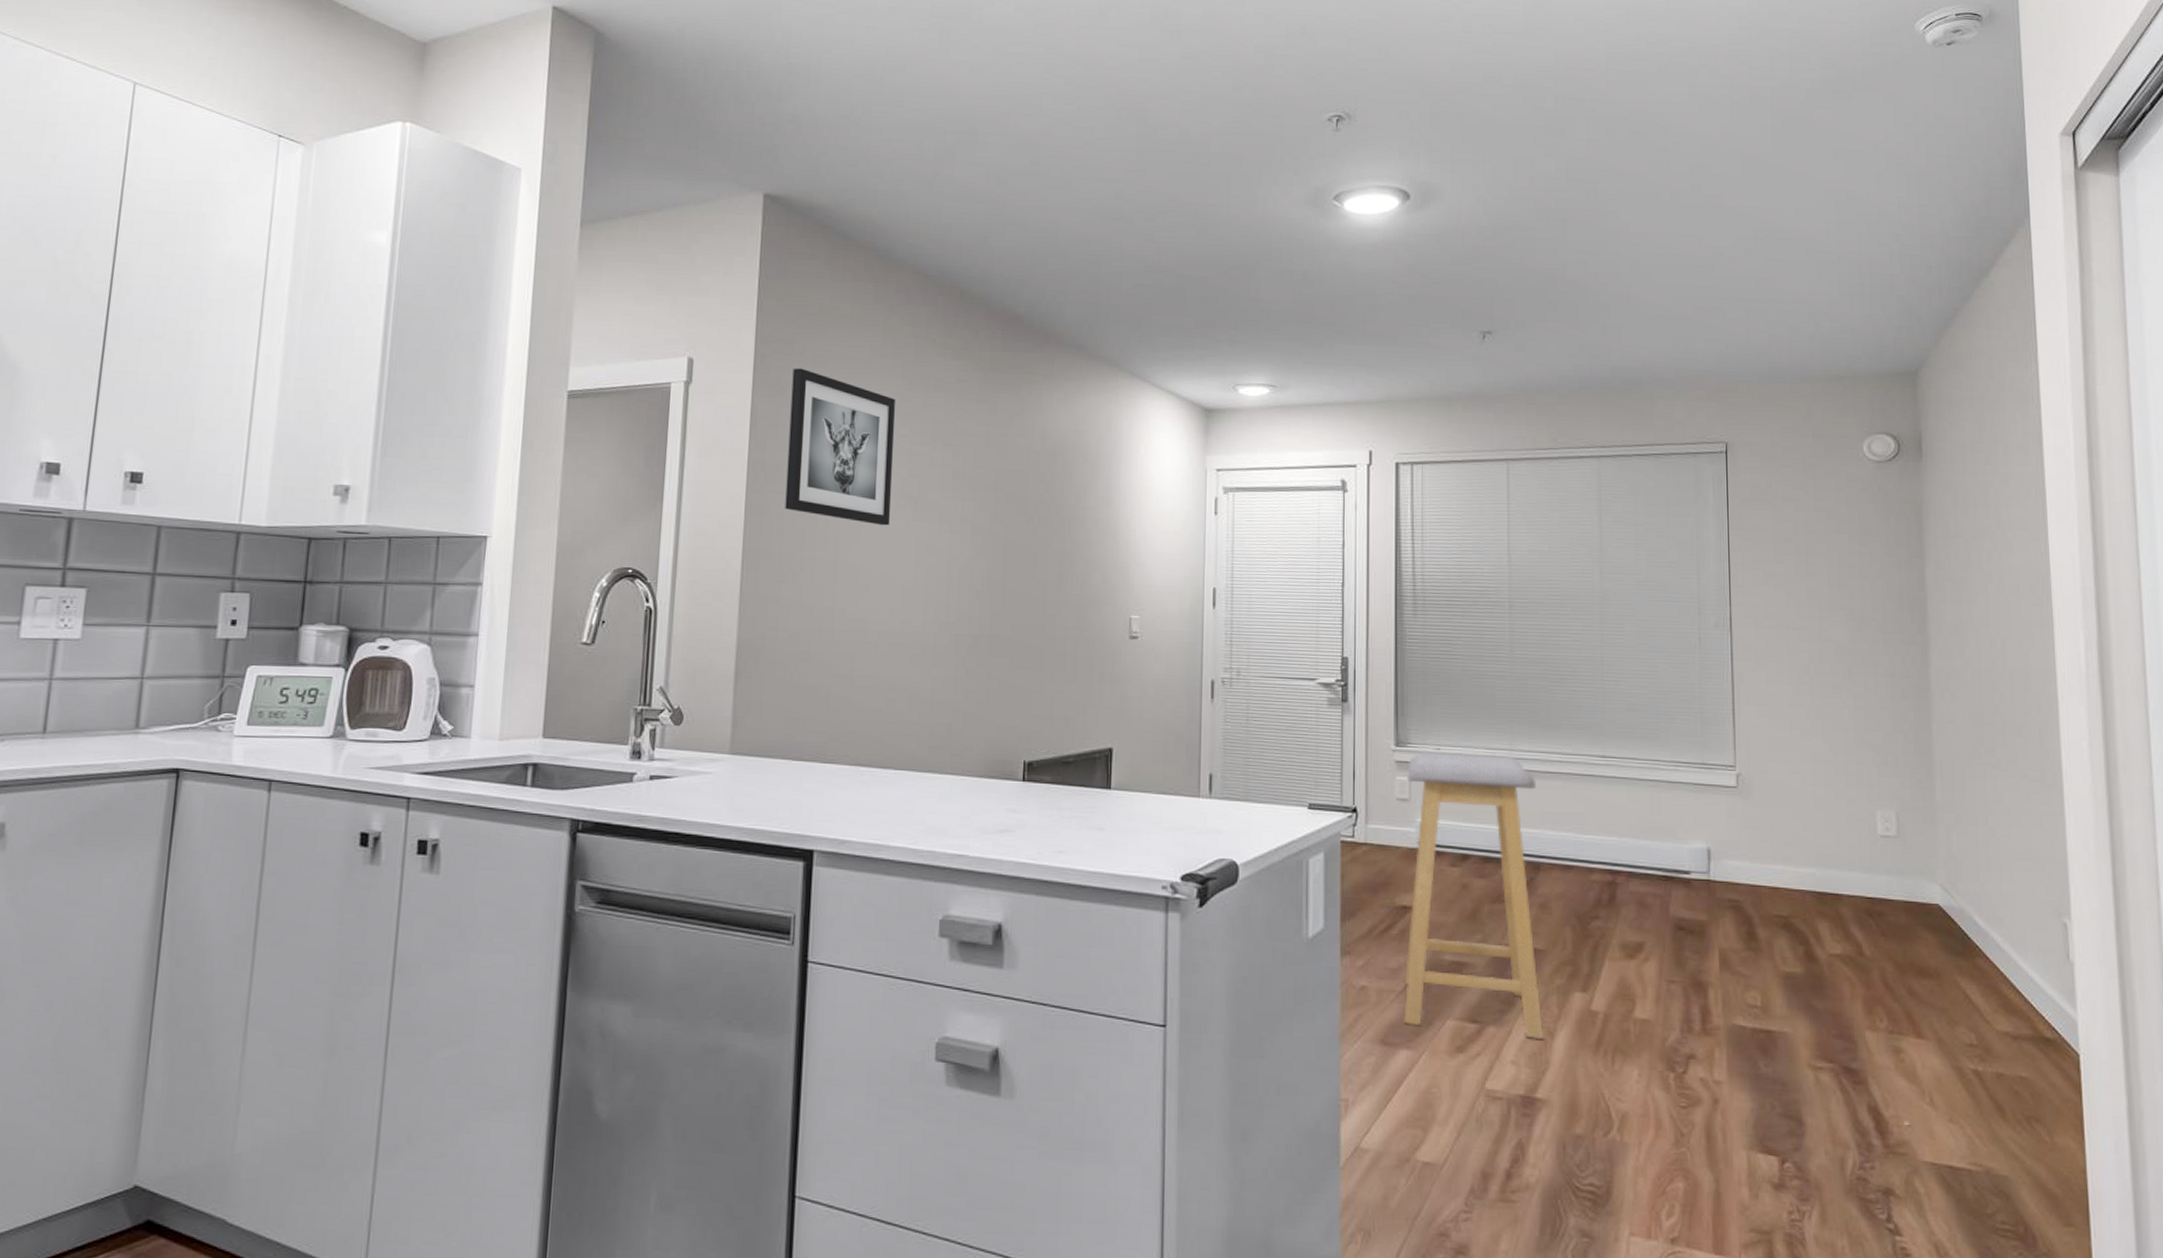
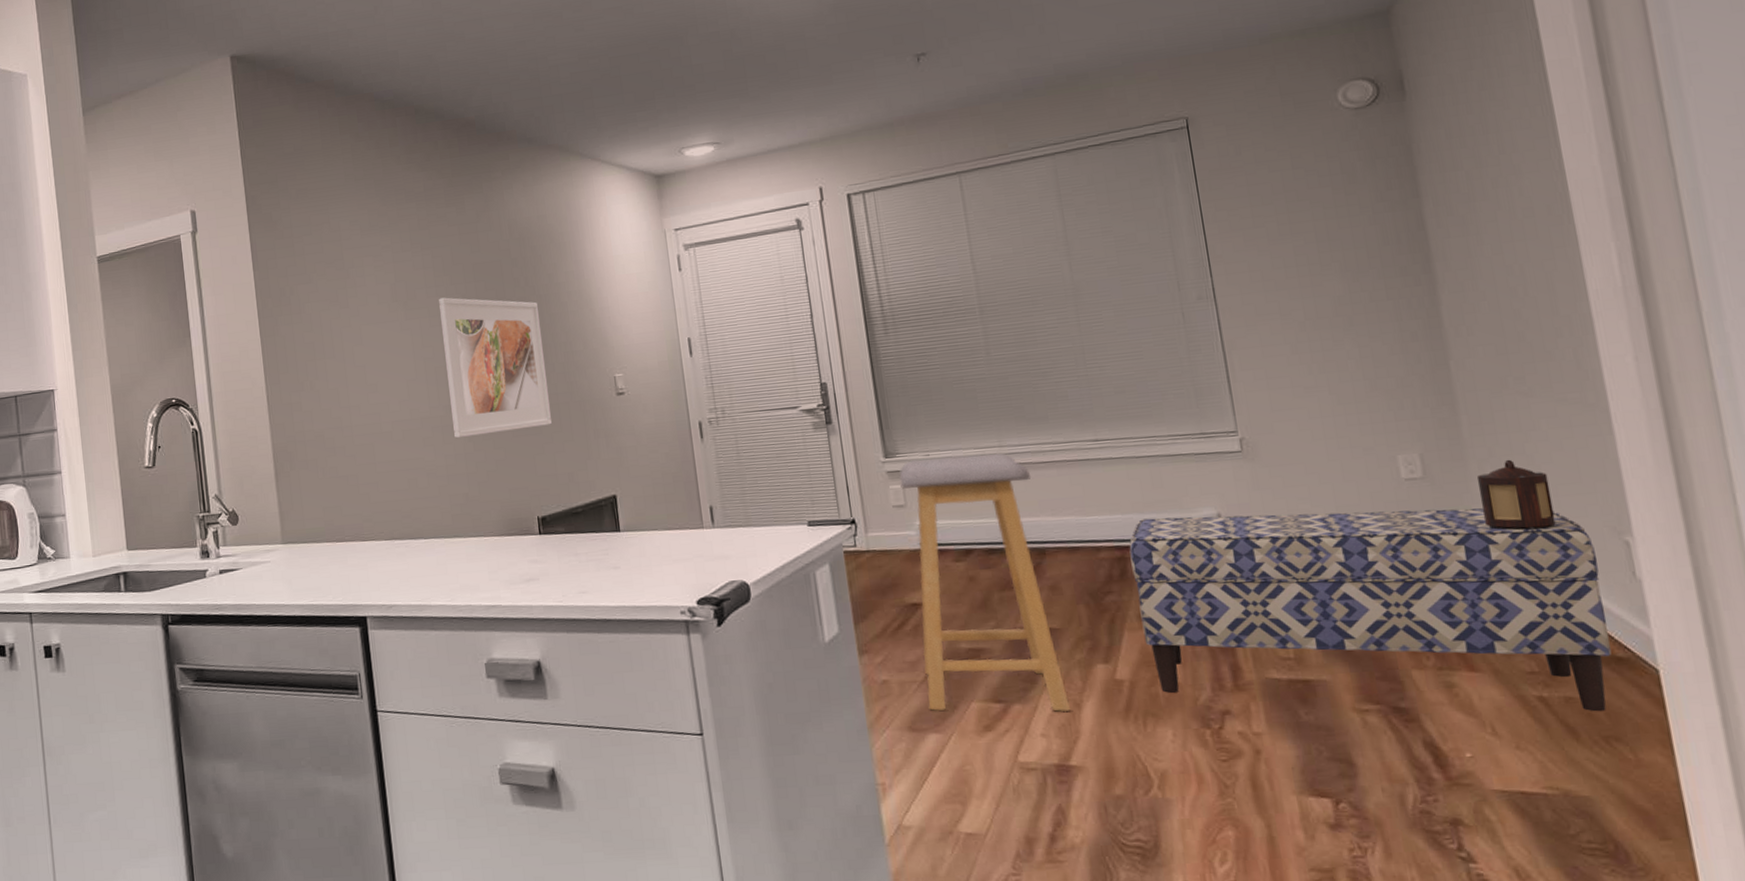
wall art: present [785,368,895,526] -> none [280,202,387,329]
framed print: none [945,502,1061,661] -> present [438,297,552,438]
bench: none [1621,844,2041,1091] -> present [1129,508,1612,712]
lantern: none [1943,828,2007,901] -> present [1476,459,1556,530]

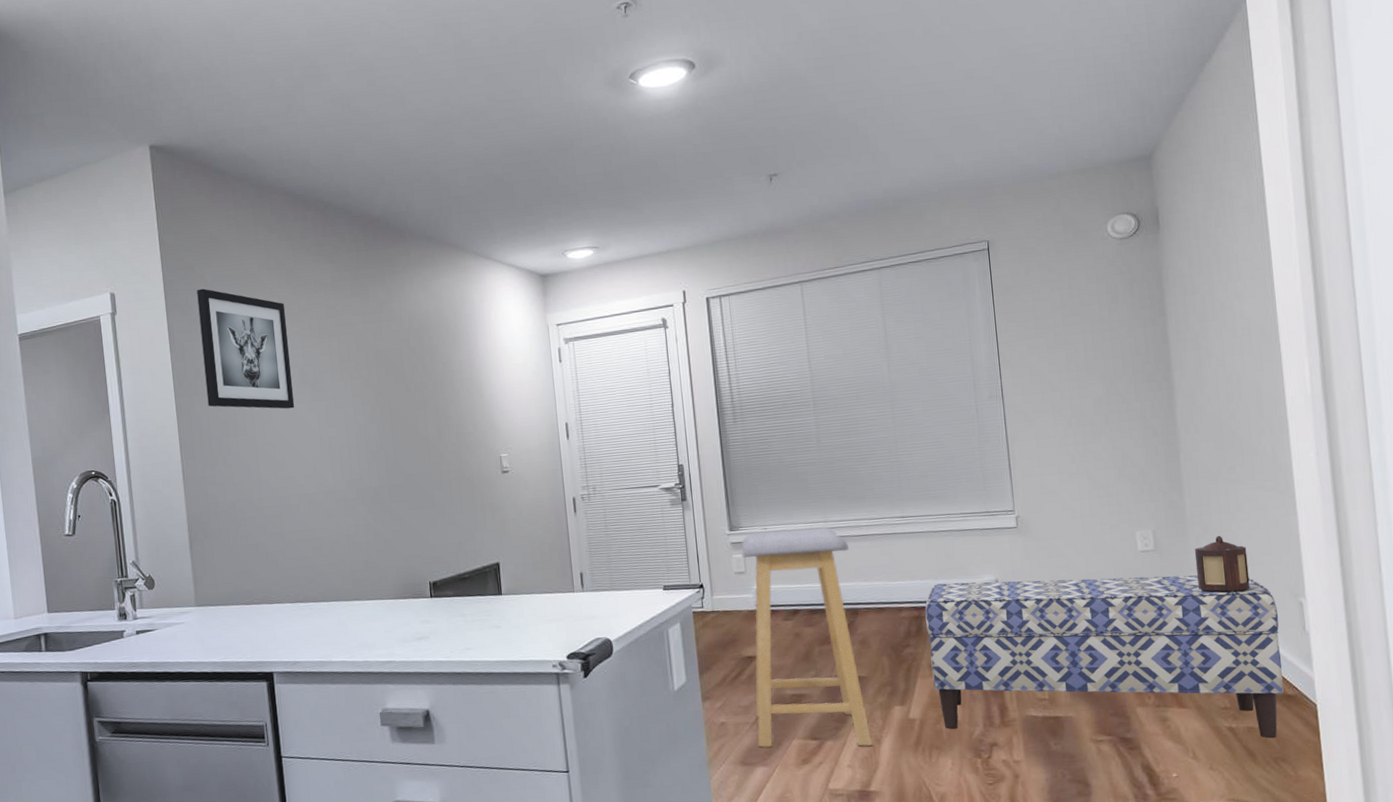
wall art: none [280,202,387,329] -> present [197,288,295,409]
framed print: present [438,297,552,438] -> none [343,381,444,510]

